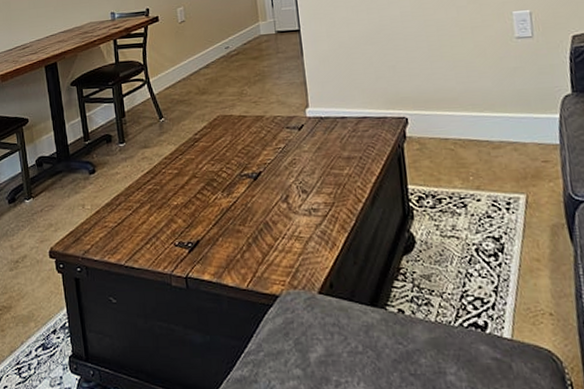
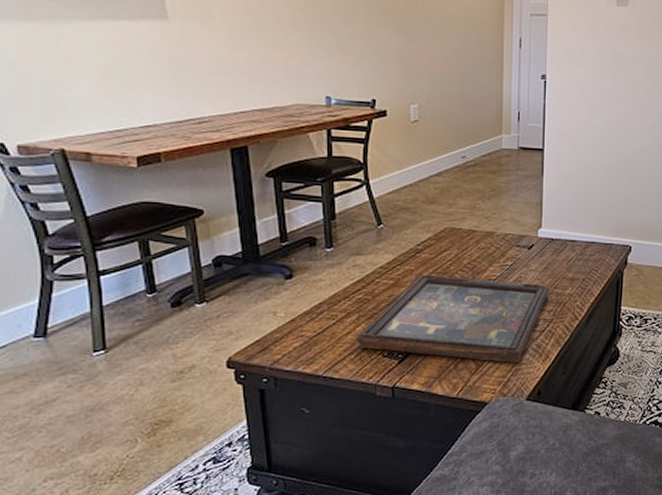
decorative tray: none [150,162,326,252] -> present [357,274,548,363]

